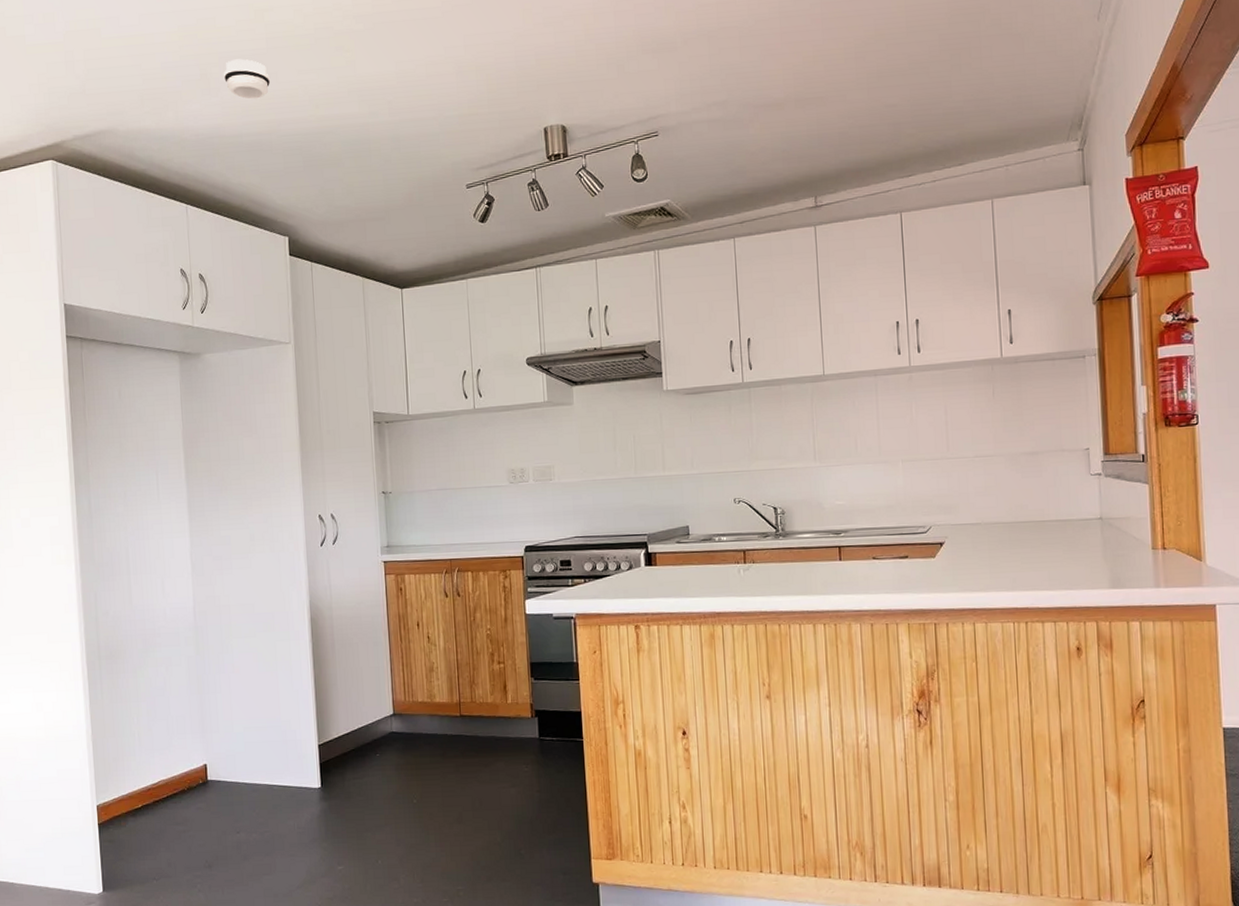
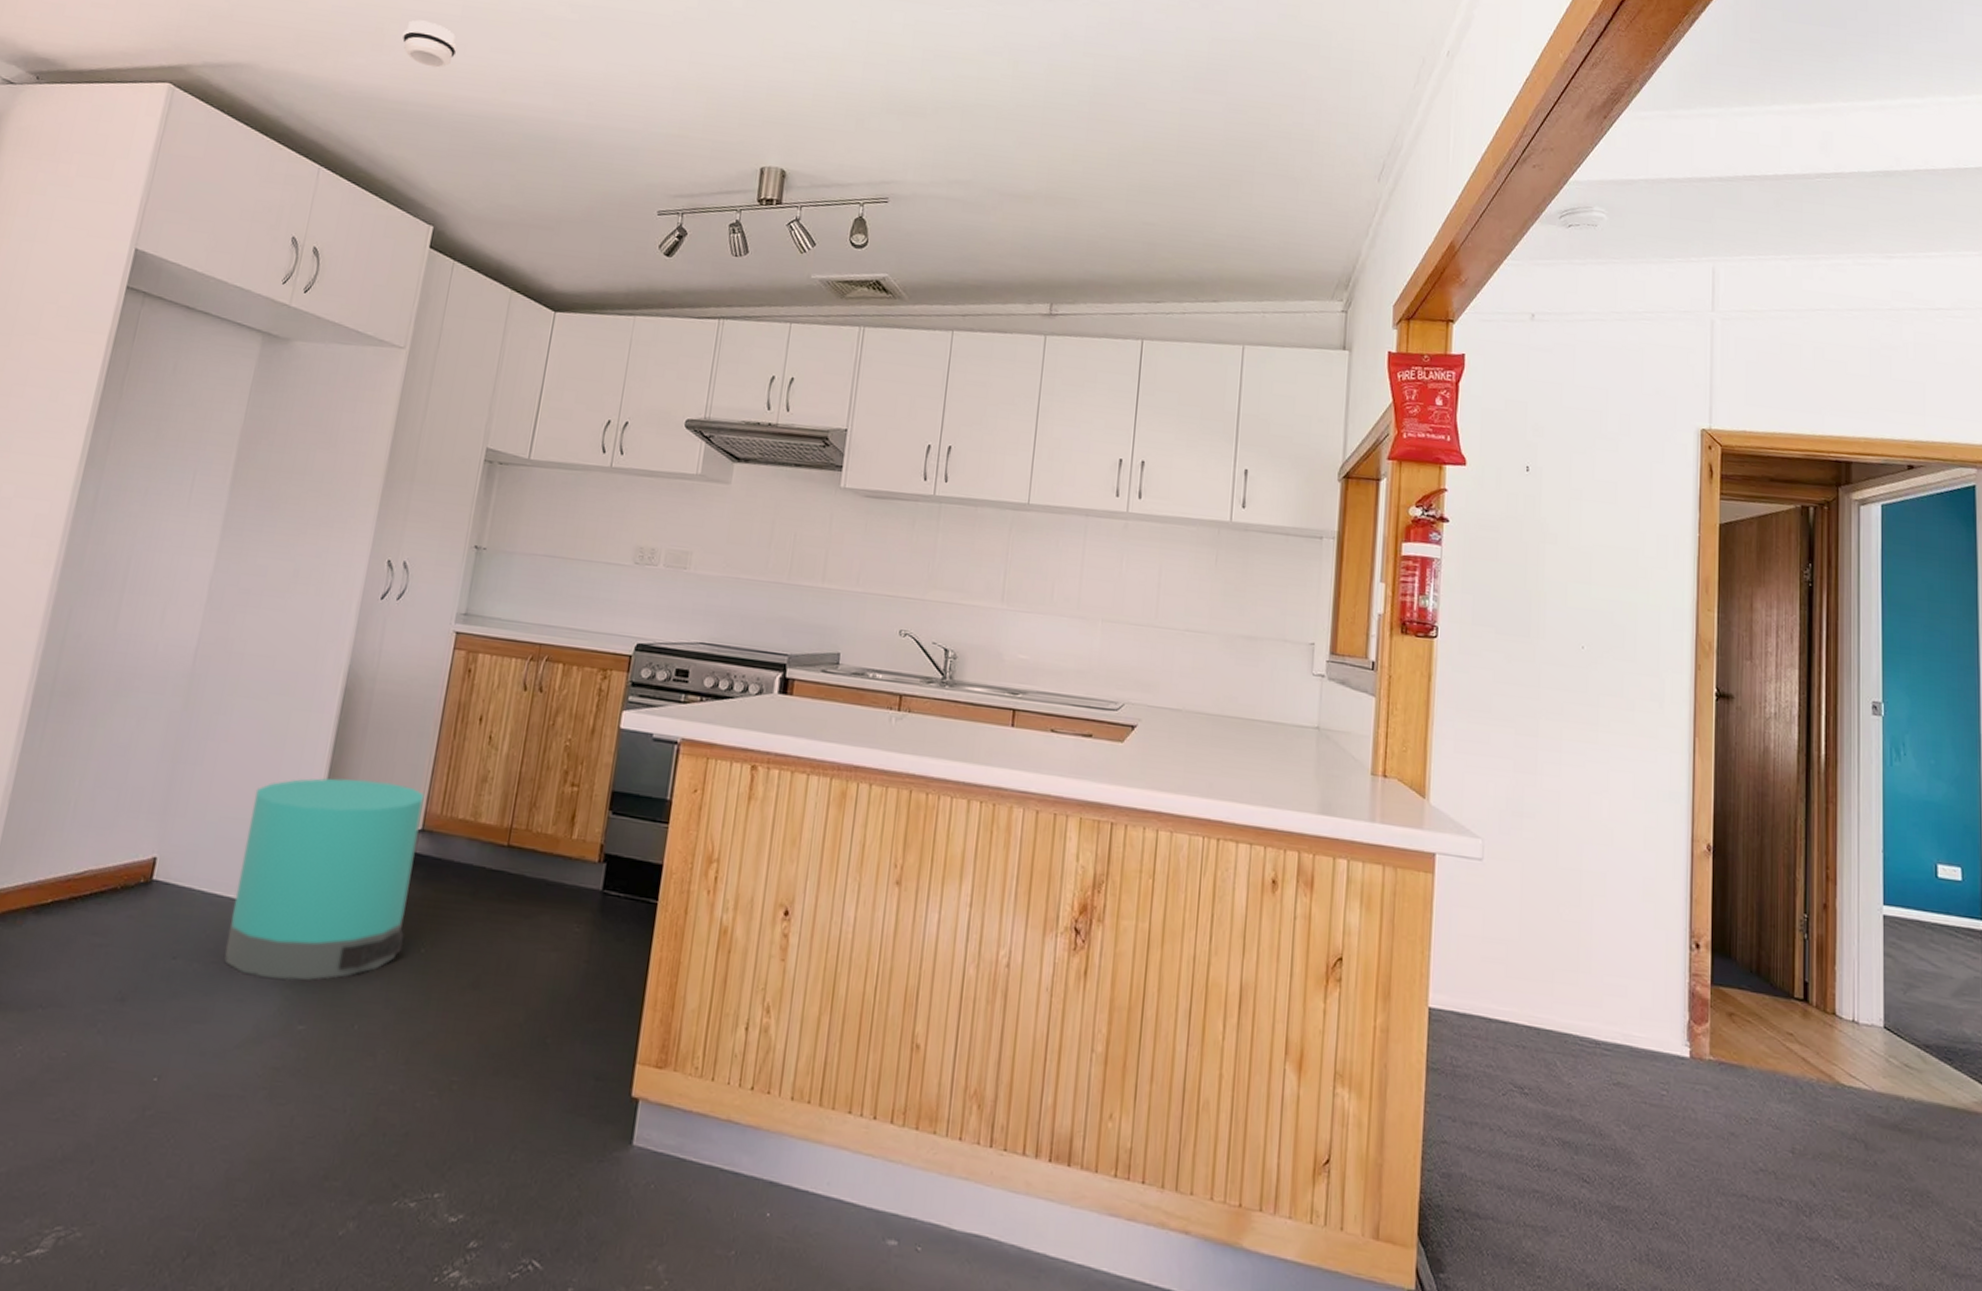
trash can: none [264,683,400,837] -> present [224,777,425,981]

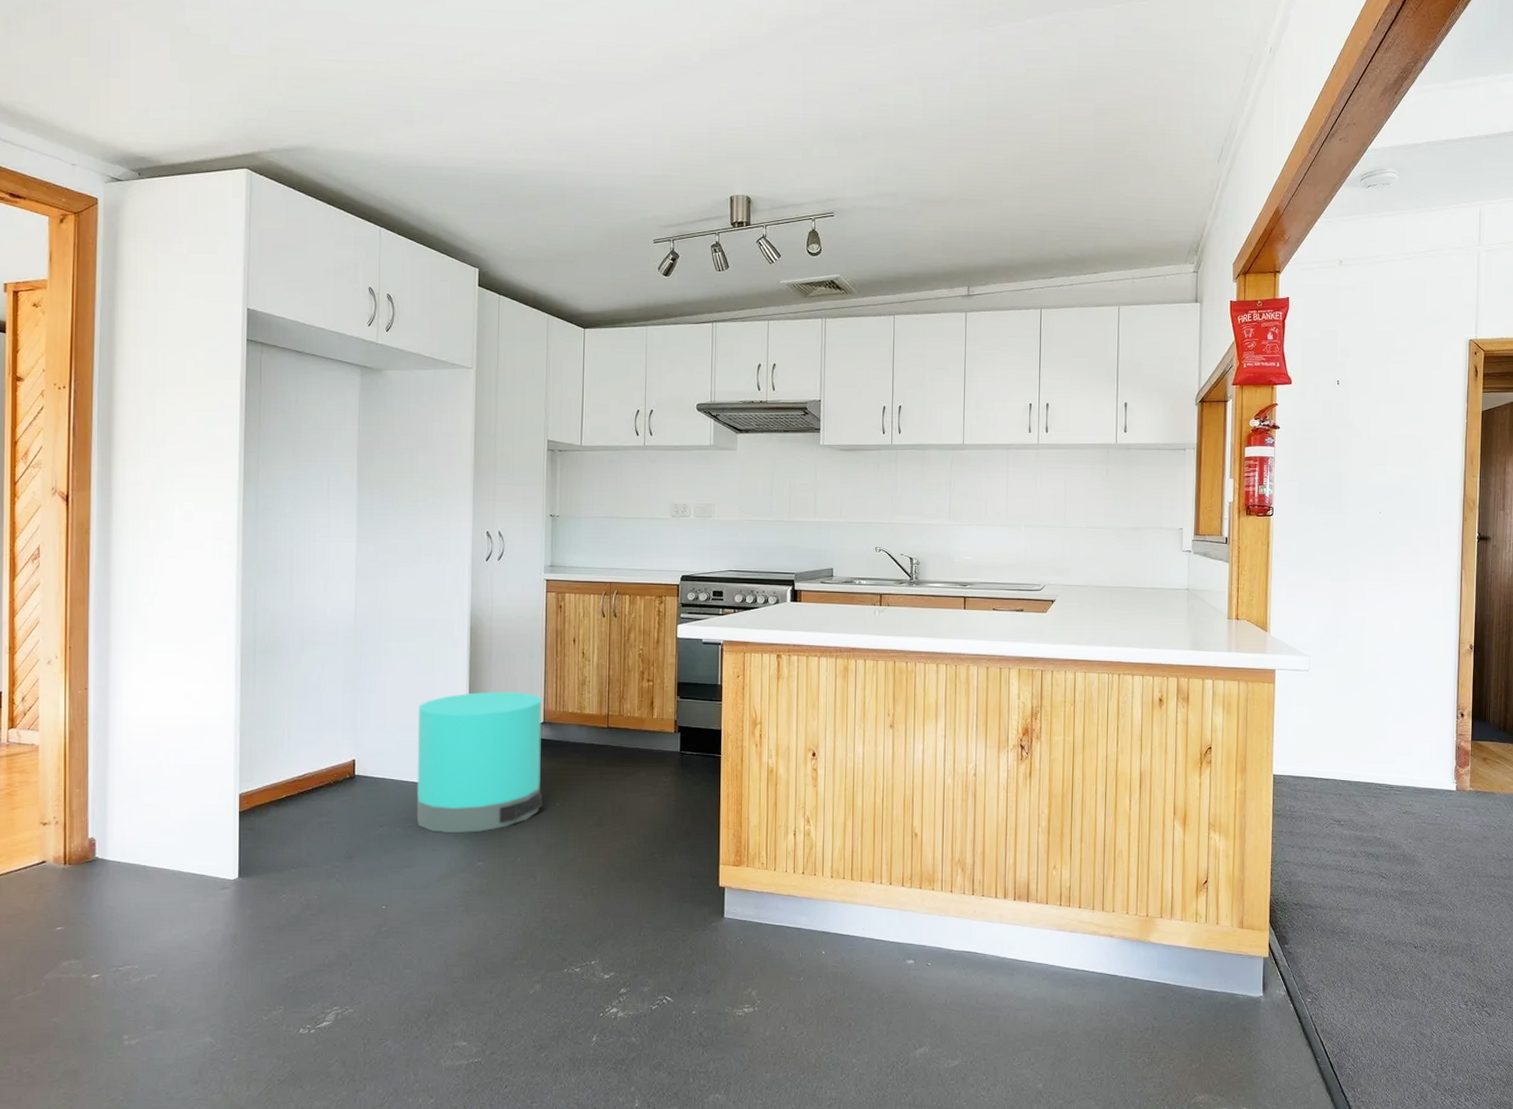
smoke detector: present [402,20,458,68] -> none [427,96,474,136]

